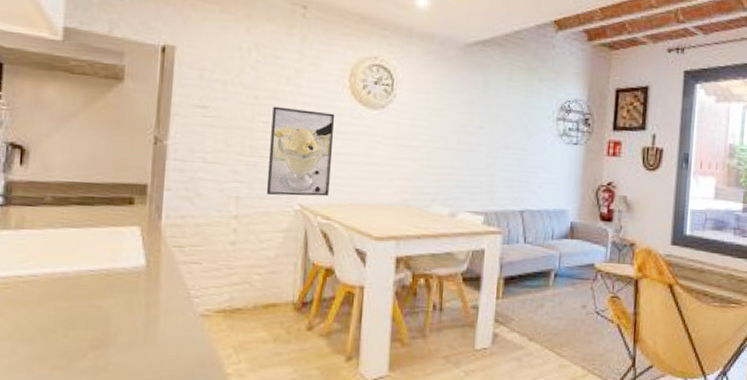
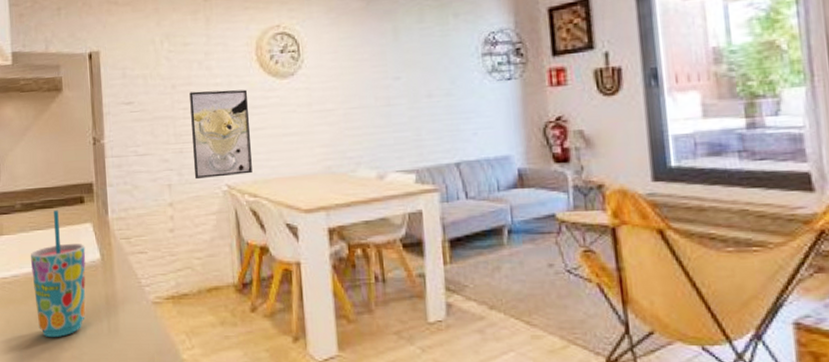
cup: none [55,208,129,346] -> present [30,209,86,338]

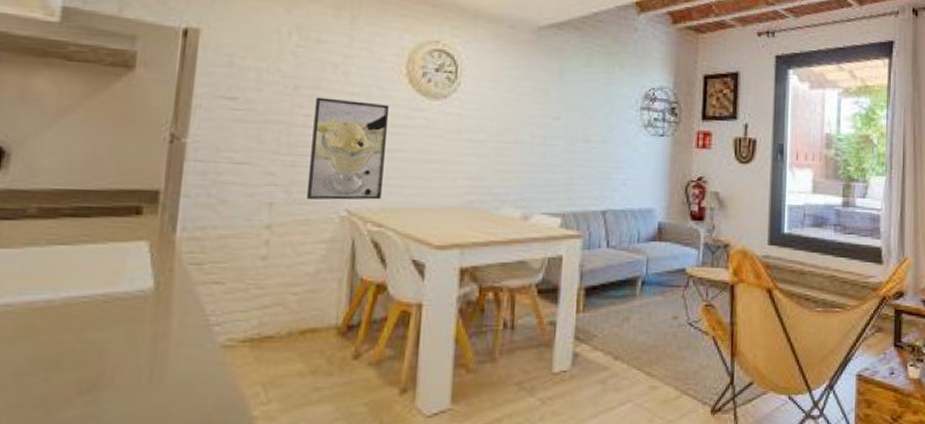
cup: present [30,209,86,338] -> none [35,220,133,391]

